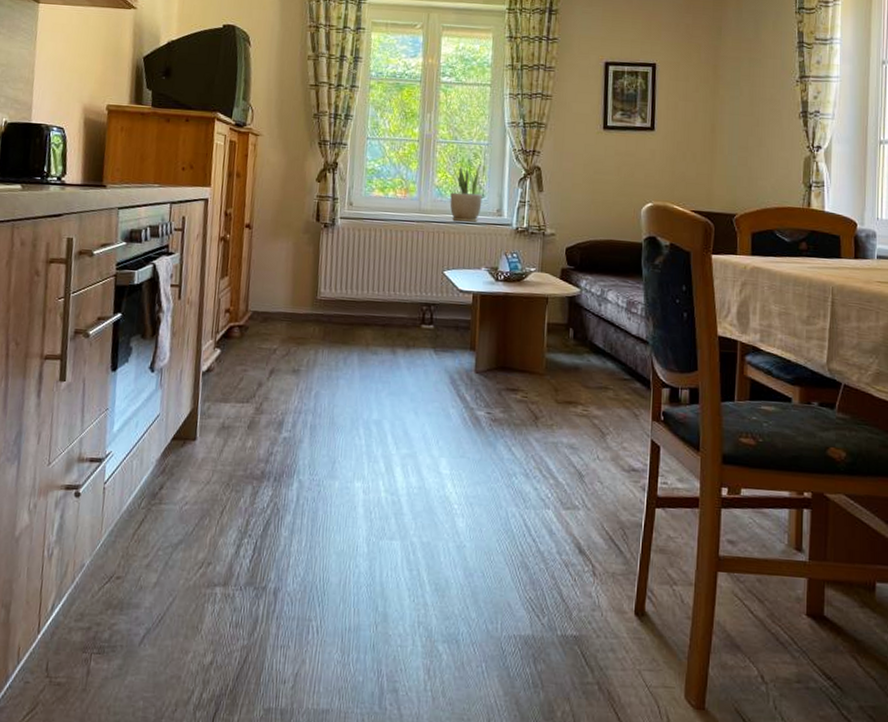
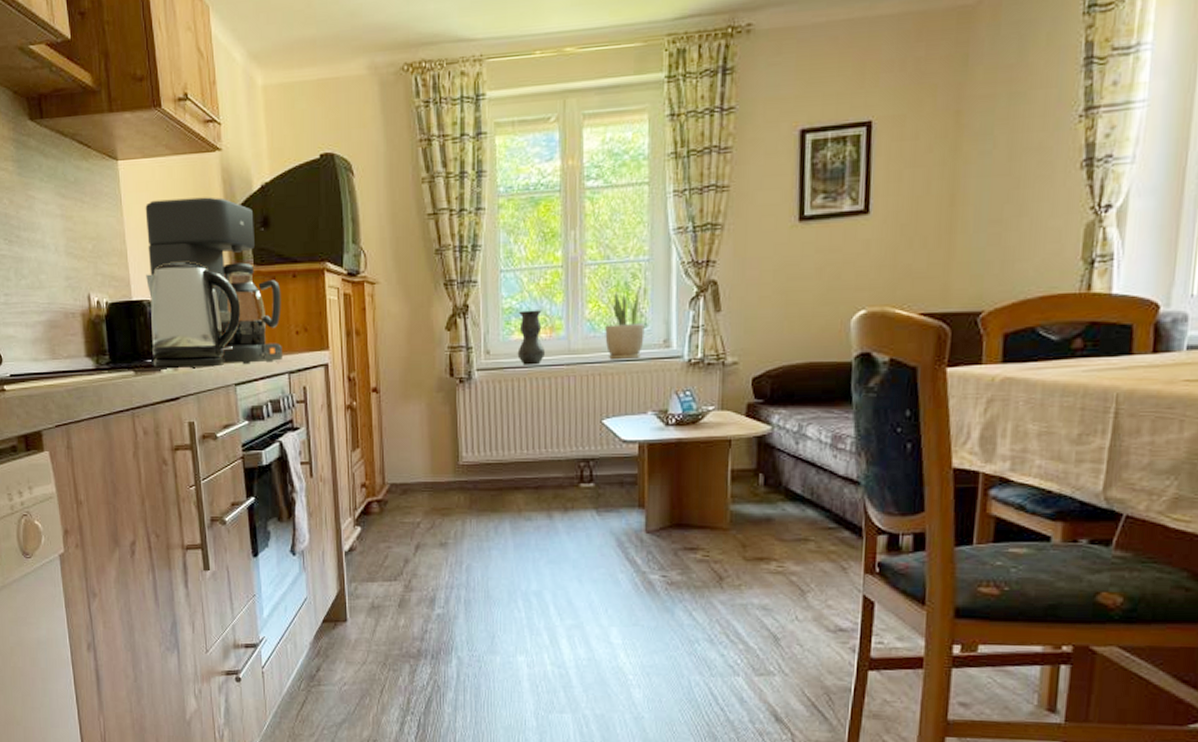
kettle: none [41,95,135,191] -> present [146,262,241,370]
coffee maker: none [52,41,174,192] -> present [145,197,282,365]
vase: none [376,172,399,219] -> present [517,310,545,365]

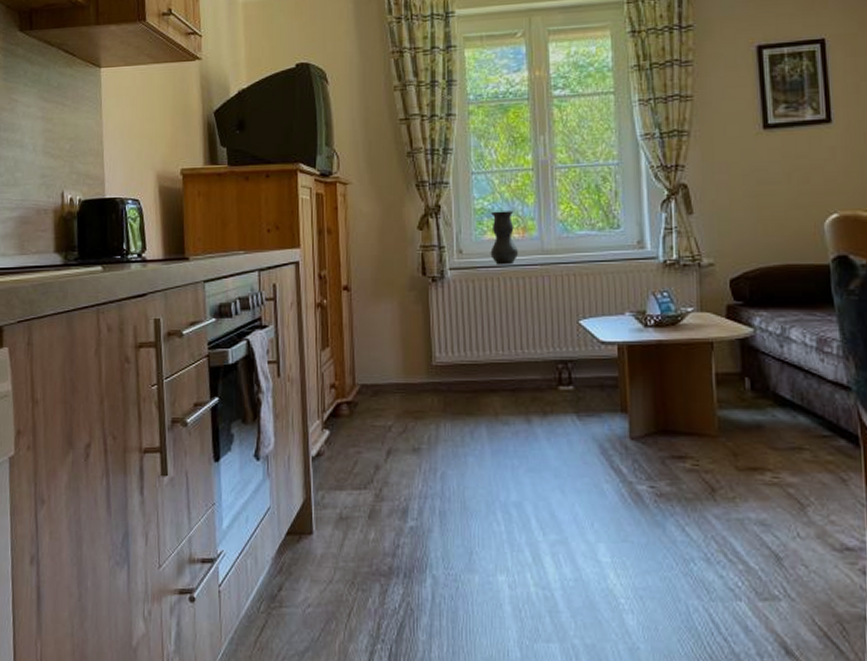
coffee maker: present [145,197,282,365] -> none [124,101,254,262]
kettle: present [146,262,241,370] -> none [120,162,213,266]
potted plant: present [605,286,645,360] -> none [578,188,618,261]

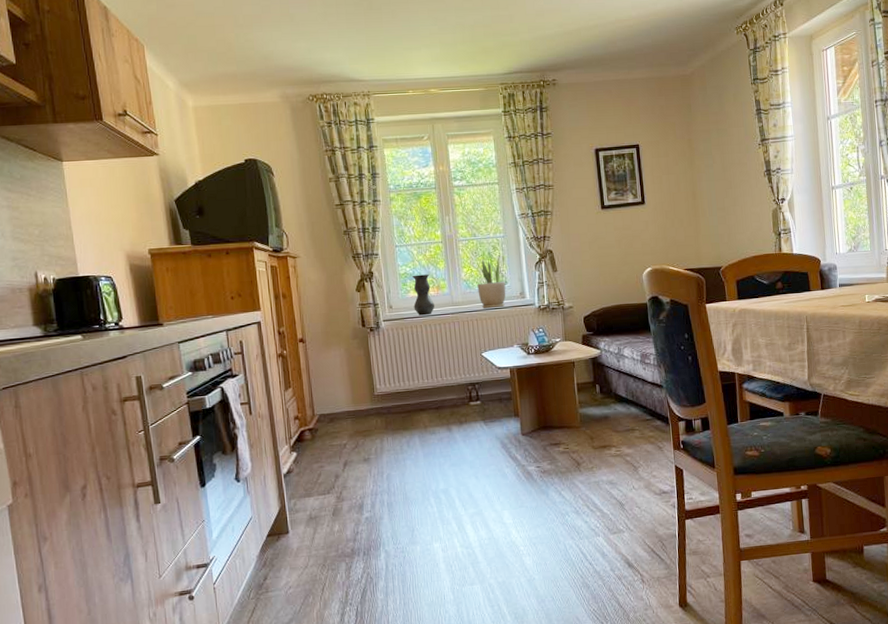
potted plant: none [578,188,618,261] -> present [477,255,506,309]

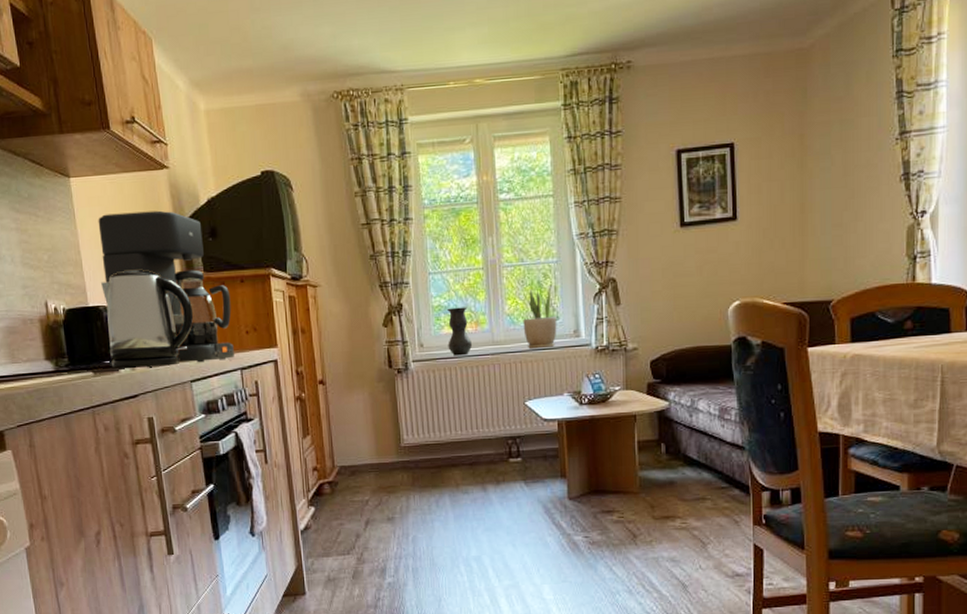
coffee maker: none [89,191,220,326] -> present [98,210,234,363]
kettle: none [92,243,182,333] -> present [101,270,194,370]

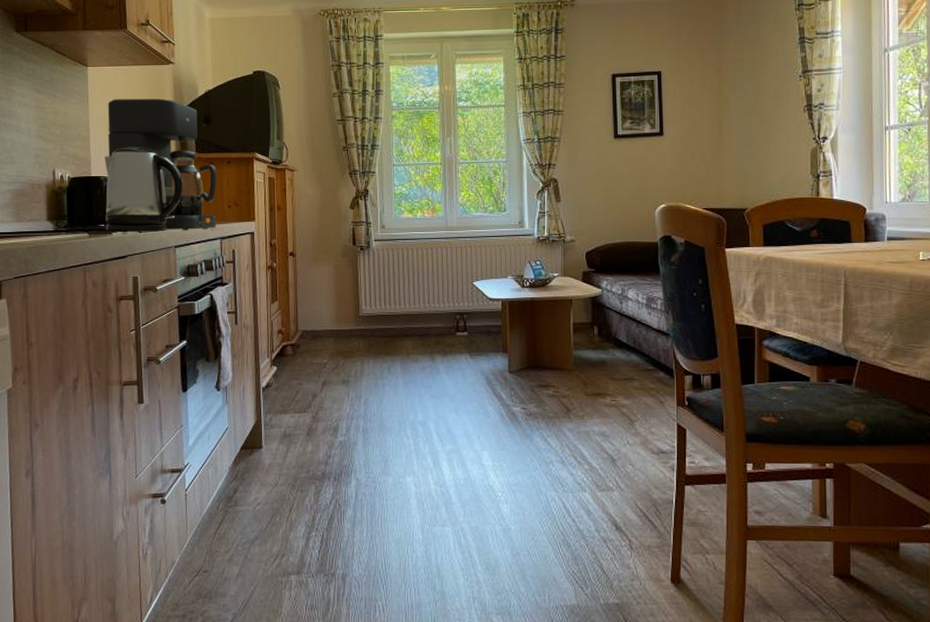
vase: present [446,307,472,356] -> none [406,196,428,238]
potted plant: present [523,284,557,350] -> none [474,180,504,236]

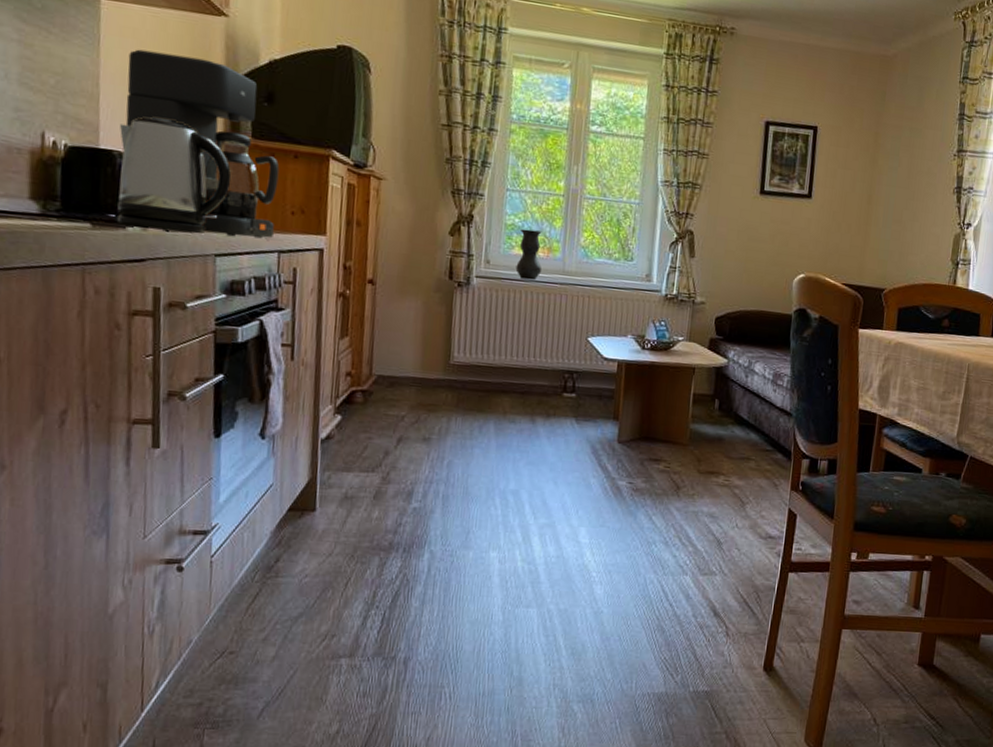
vase: none [406,196,428,238] -> present [515,228,542,281]

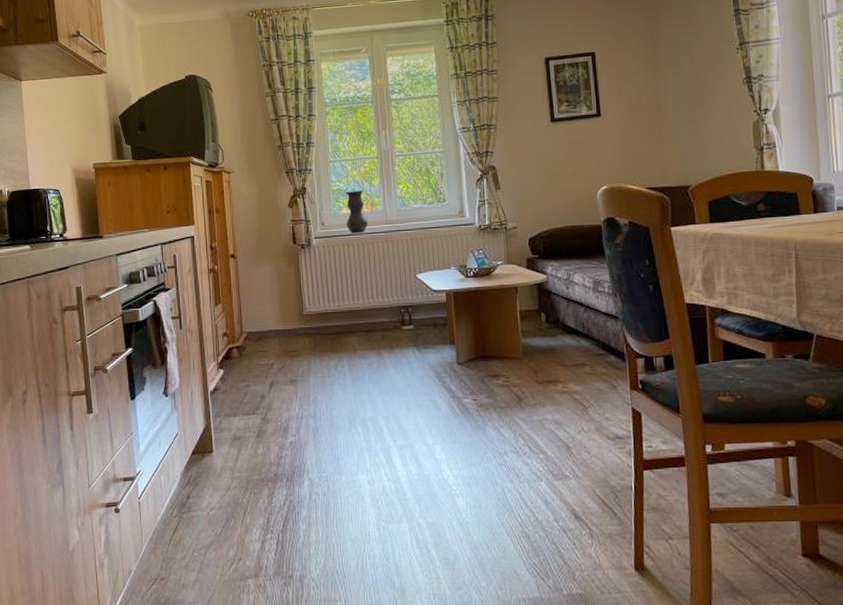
kettle: present [116,117,232,235] -> none [42,158,122,244]
coffee maker: present [125,49,280,239] -> none [43,108,156,239]

